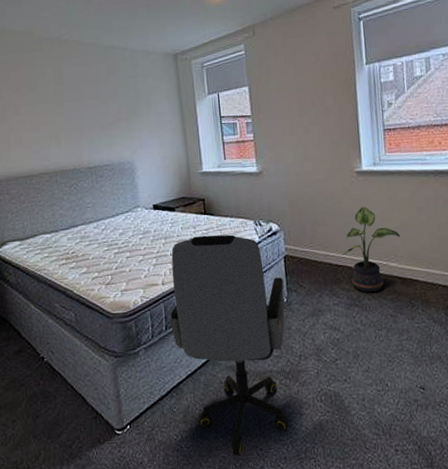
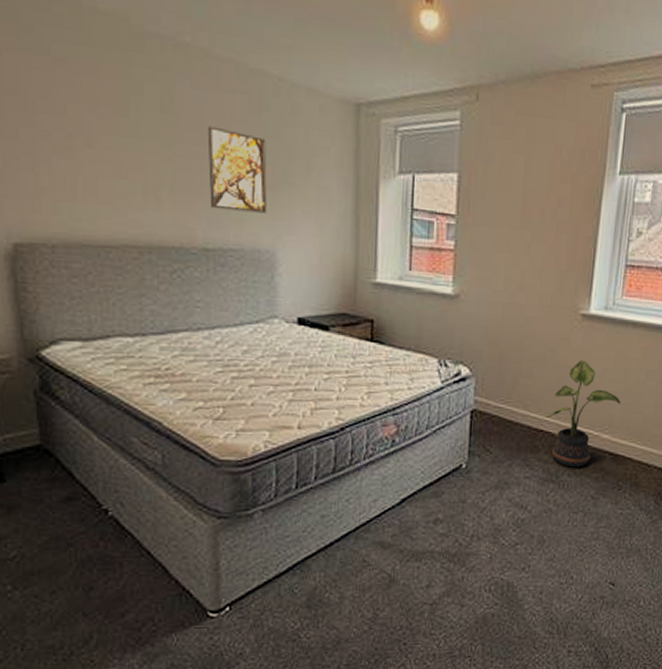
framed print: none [83,87,125,140] -> present [207,126,267,214]
office chair: present [170,234,290,456] -> none [303,369,465,650]

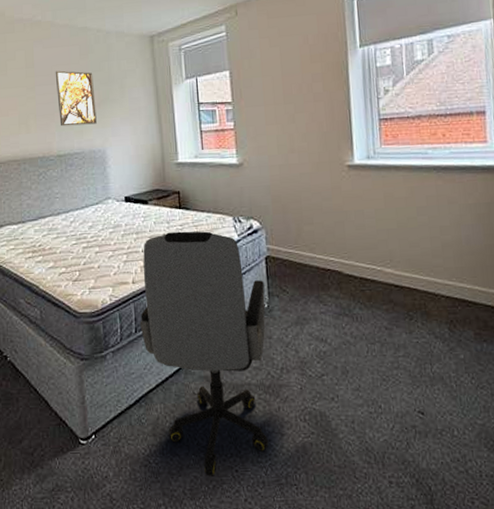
office chair: none [303,369,465,650] -> present [140,231,269,476]
potted plant: present [546,360,621,468] -> none [331,205,397,301]

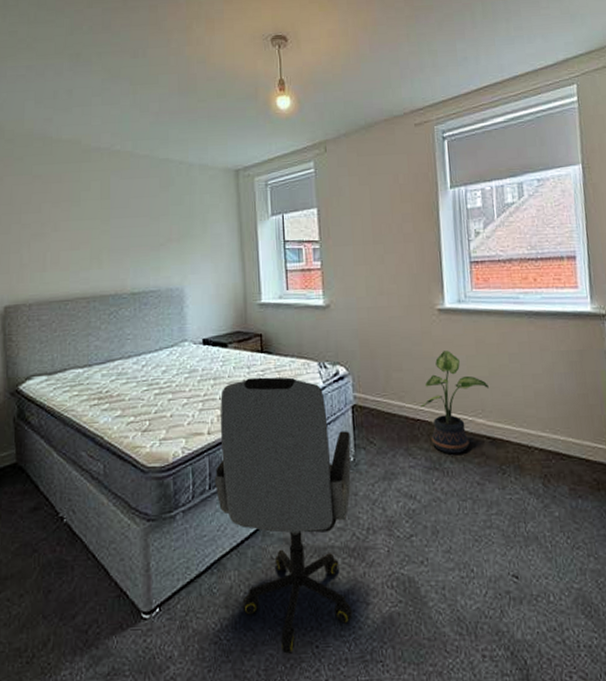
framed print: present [55,70,97,127] -> none [132,203,175,262]
potted plant: none [331,205,397,301] -> present [420,351,489,454]

